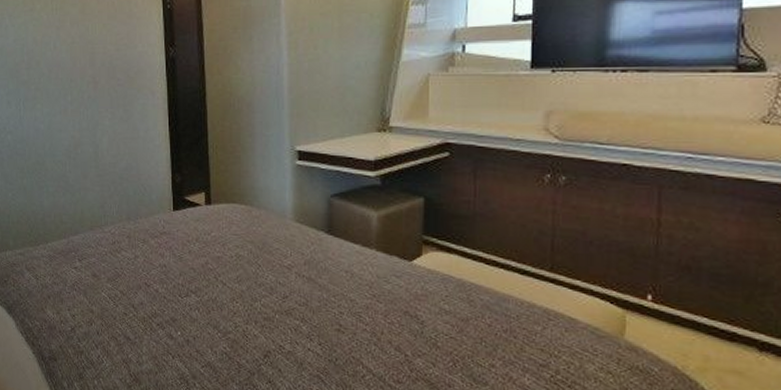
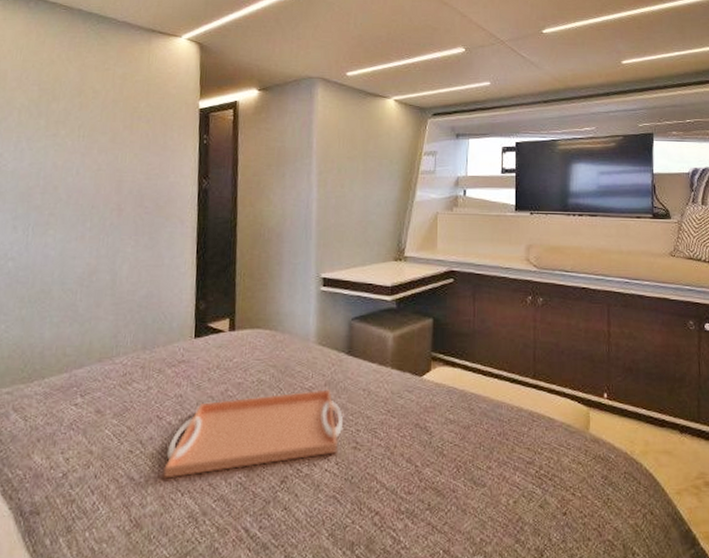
serving tray: none [155,268,326,342] -> present [163,389,344,479]

